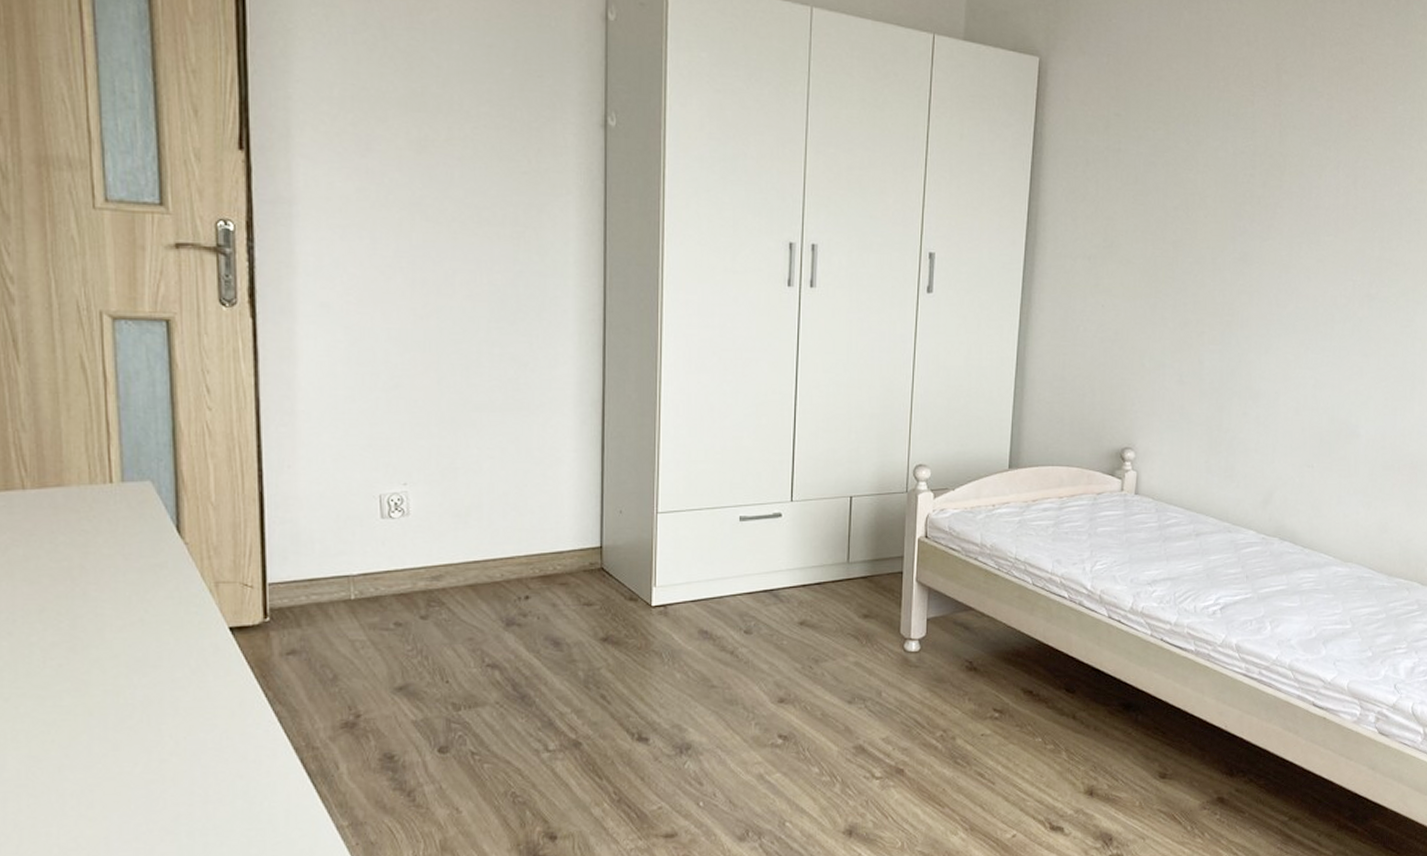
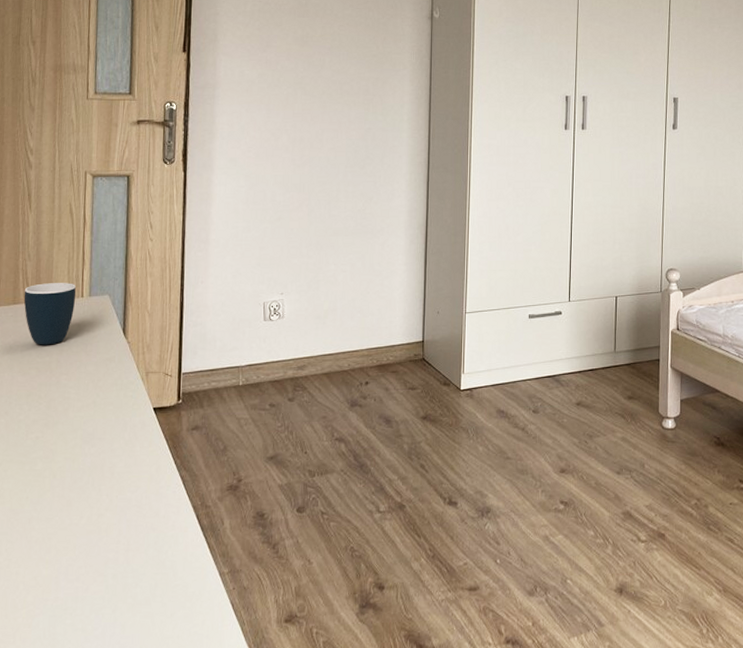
mug: none [20,463,102,546] -> present [23,283,77,345]

